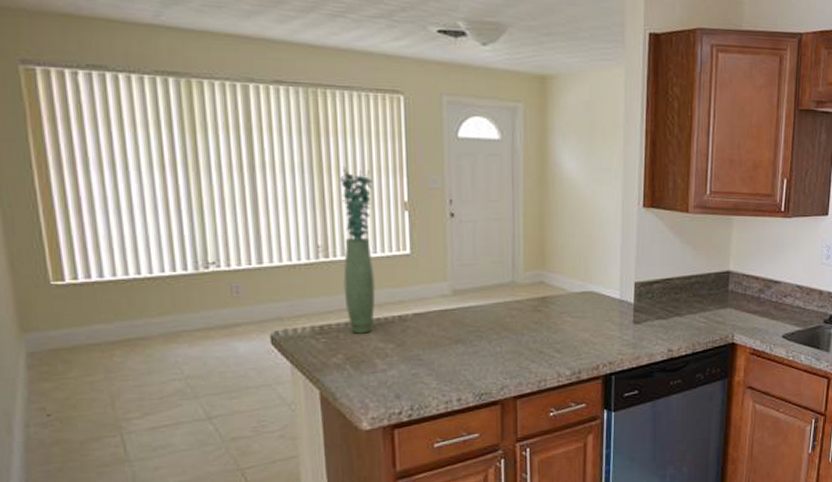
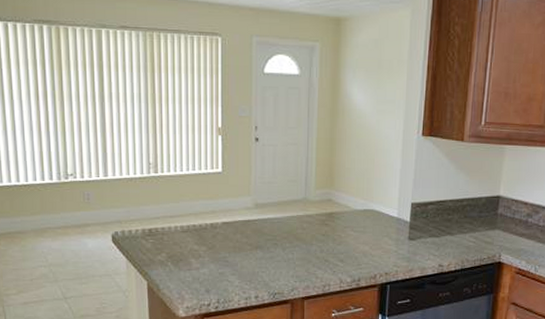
vase: present [340,167,376,334] -> none [168,98,194,237]

